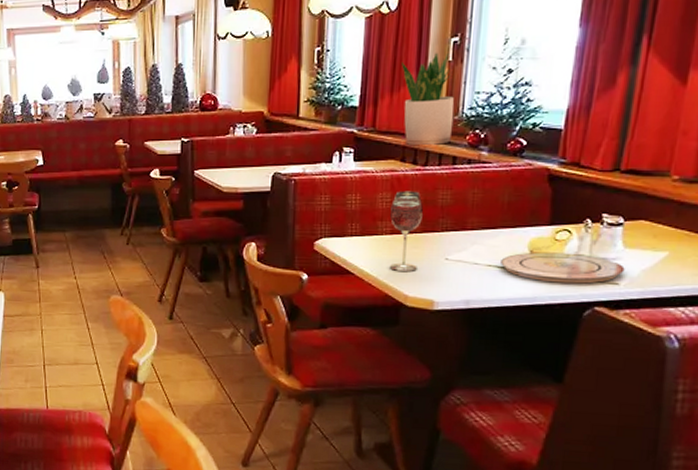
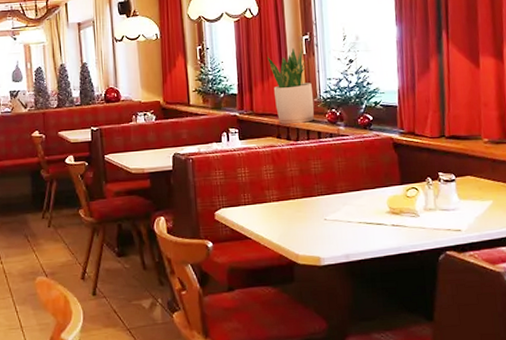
wineglass: present [390,191,424,271] -> none [274,162,303,233]
plate: present [501,252,625,284] -> none [368,207,463,233]

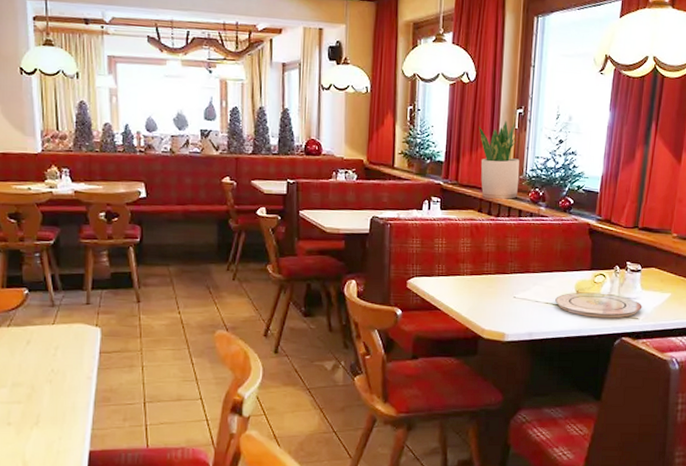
plate: none [368,207,463,233] -> present [555,292,642,318]

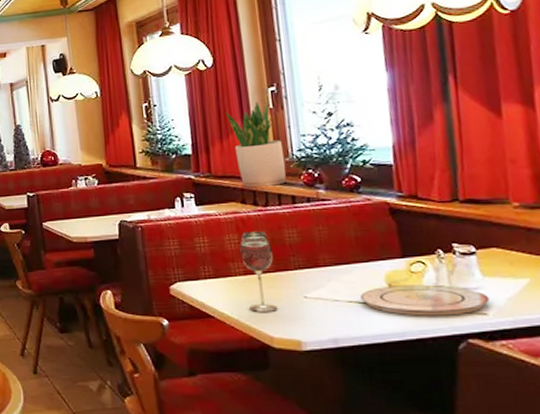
wineglass: none [470,237,497,308] -> present [239,231,278,312]

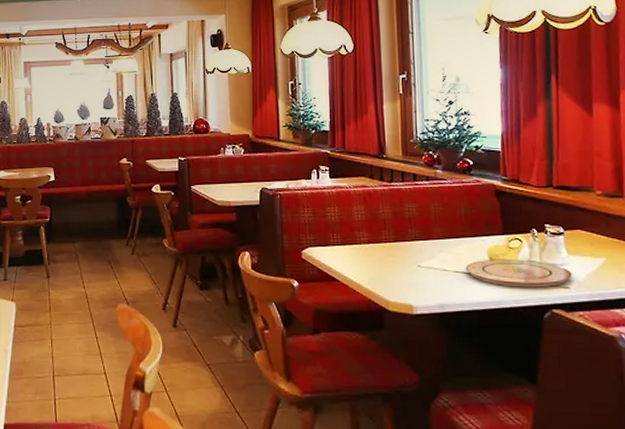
planter: present [226,101,286,188] -> none [362,86,410,165]
wineglass: present [239,231,278,312] -> none [365,204,395,278]

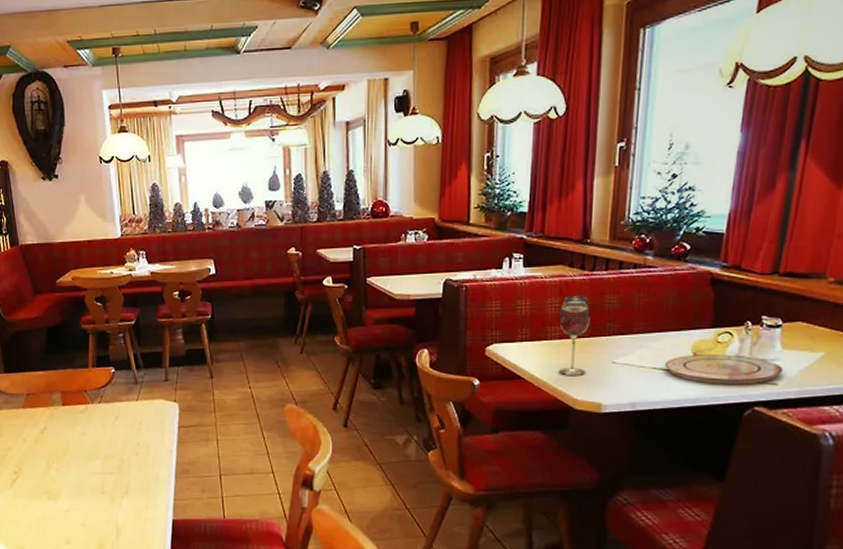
wineglass: none [365,204,395,278] -> present [559,296,592,375]

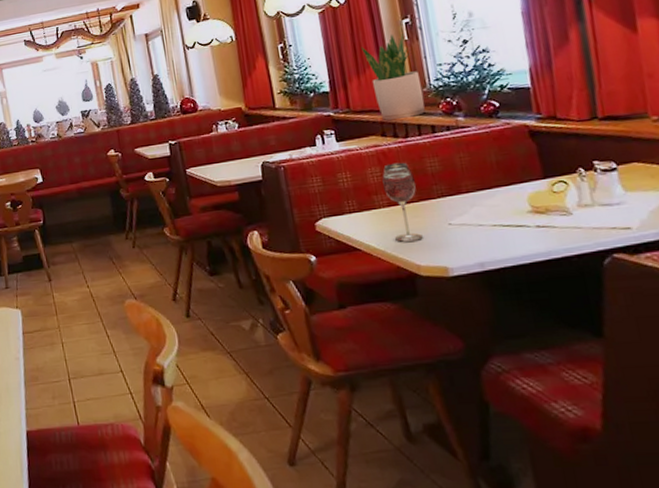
planter: none [569,157,621,251] -> present [361,33,425,121]
plate: present [665,354,783,384] -> none [504,203,633,235]

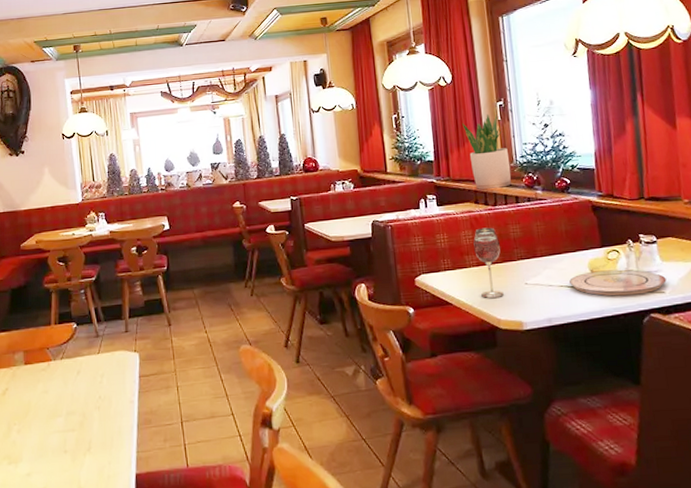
plate: none [504,203,633,235] -> present [569,269,667,296]

